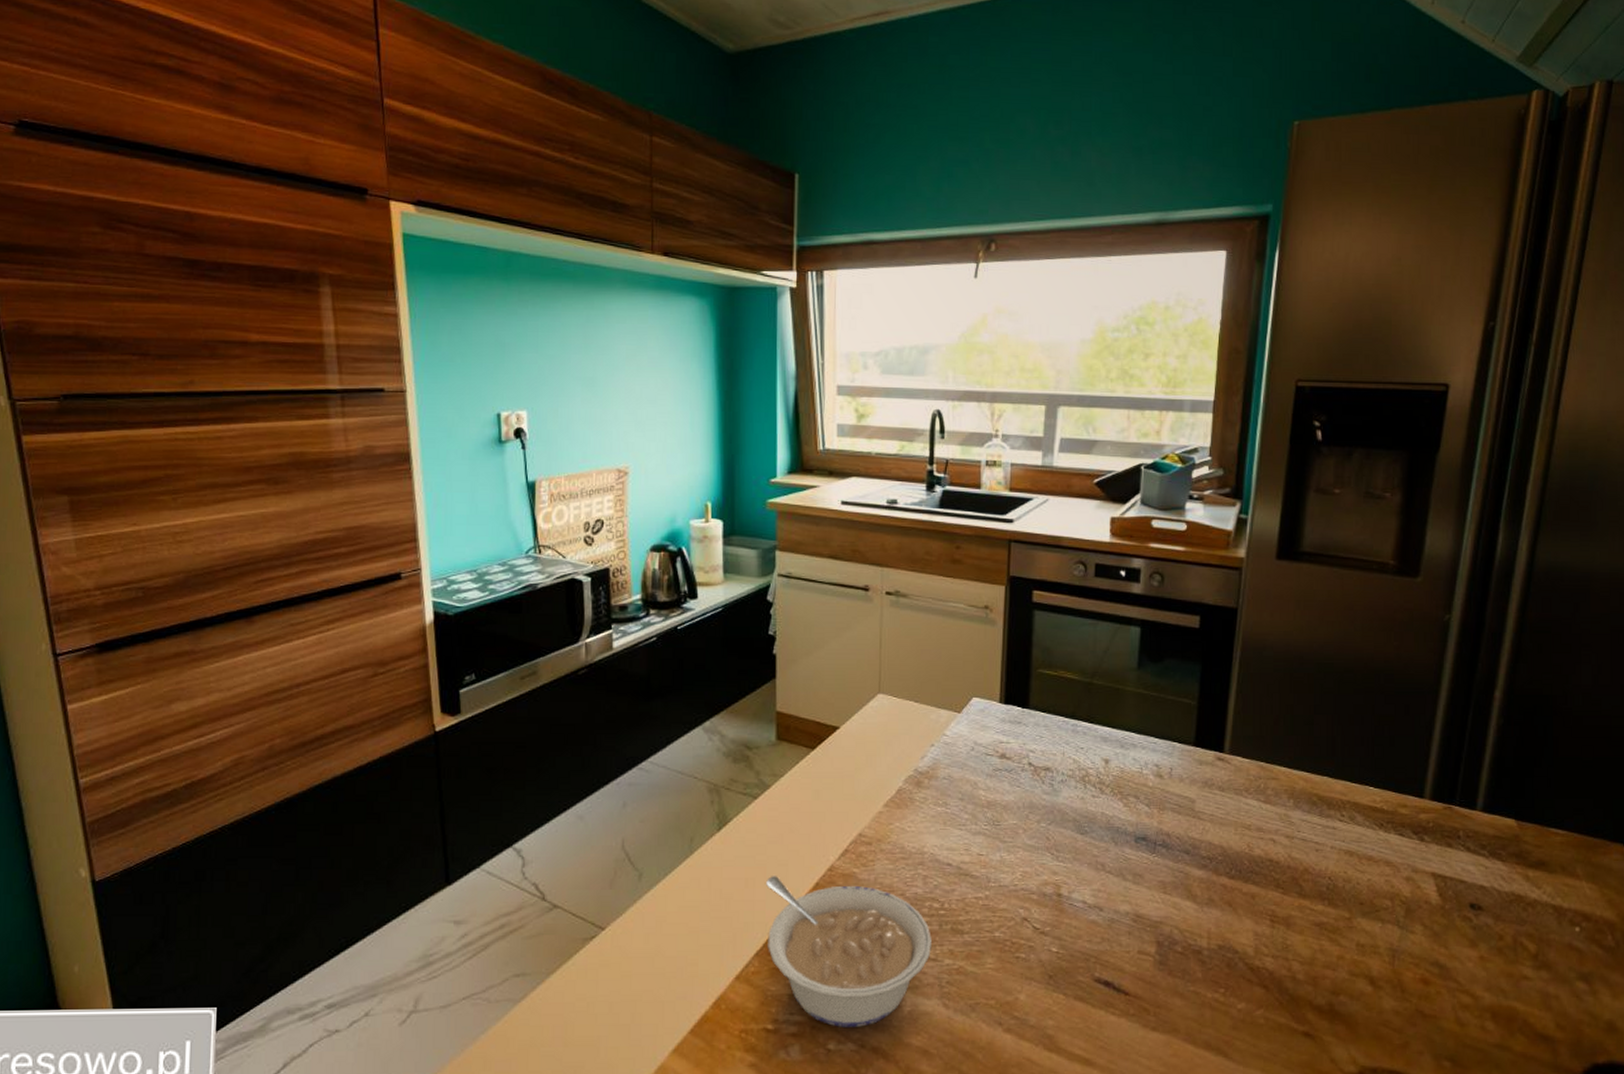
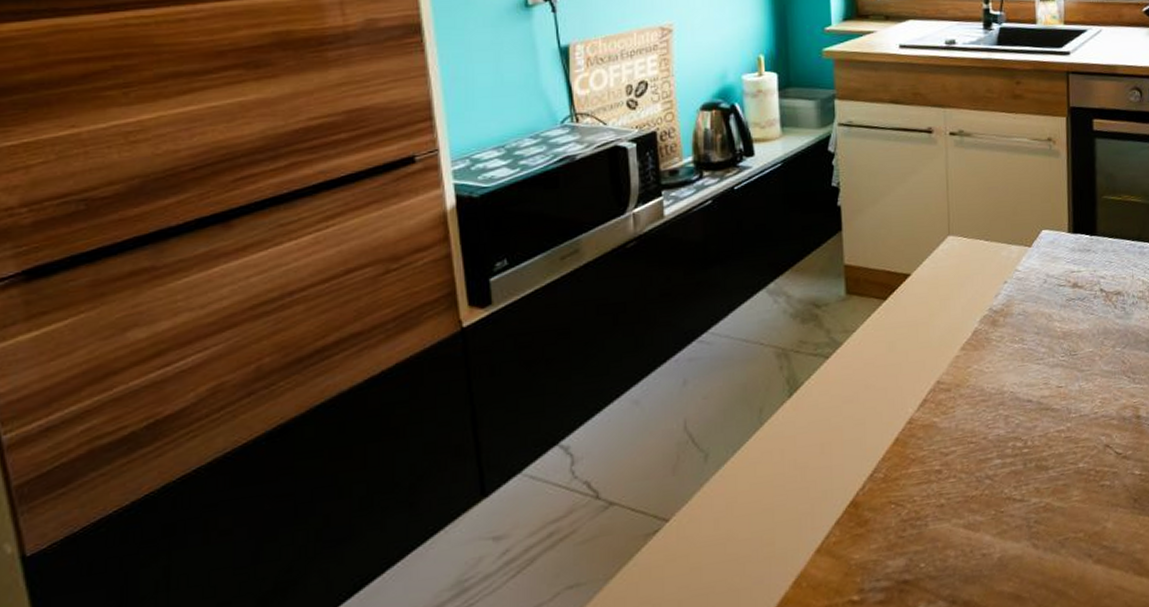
legume: present [766,875,933,1029] -> none [843,435,1018,587]

